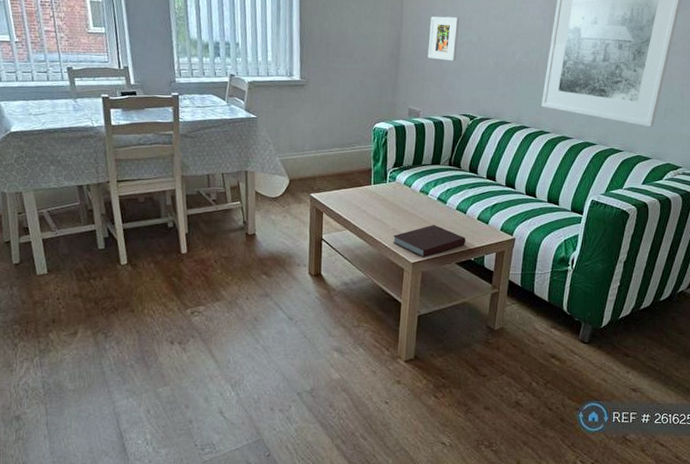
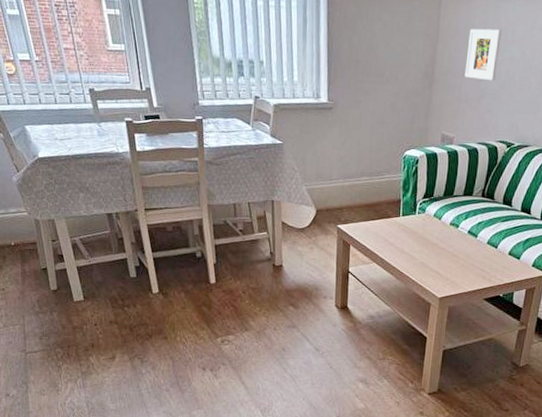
notebook: present [392,224,466,258] -> none [420,258,495,293]

